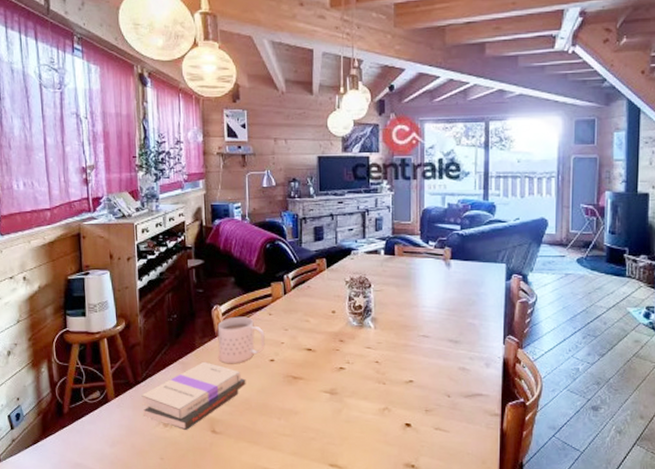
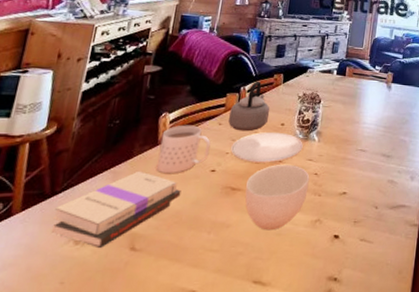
teapot: none [278,267,318,321] -> present [228,81,270,132]
plate: none [285,320,359,352] -> present [231,131,303,163]
bowl: none [307,353,371,418] -> present [245,165,310,231]

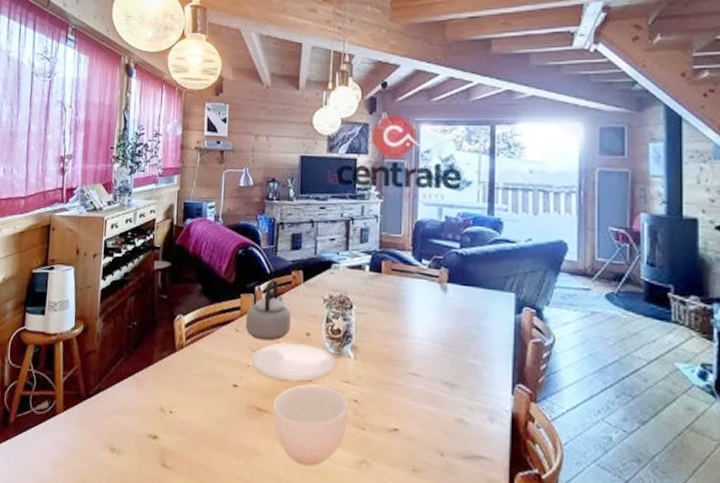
books: present [52,170,181,247] -> none [90,378,205,459]
mug: present [156,125,211,174] -> none [177,329,229,386]

